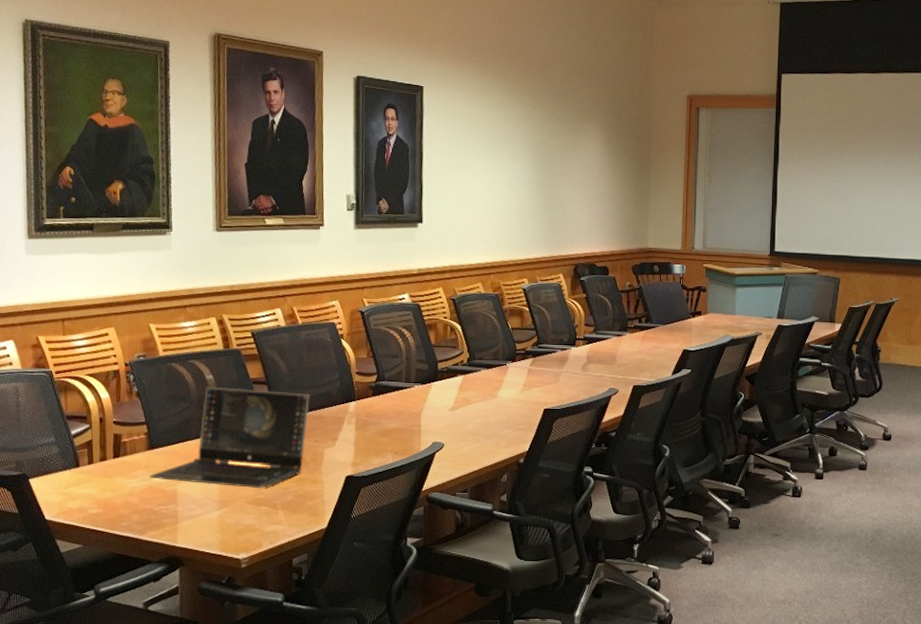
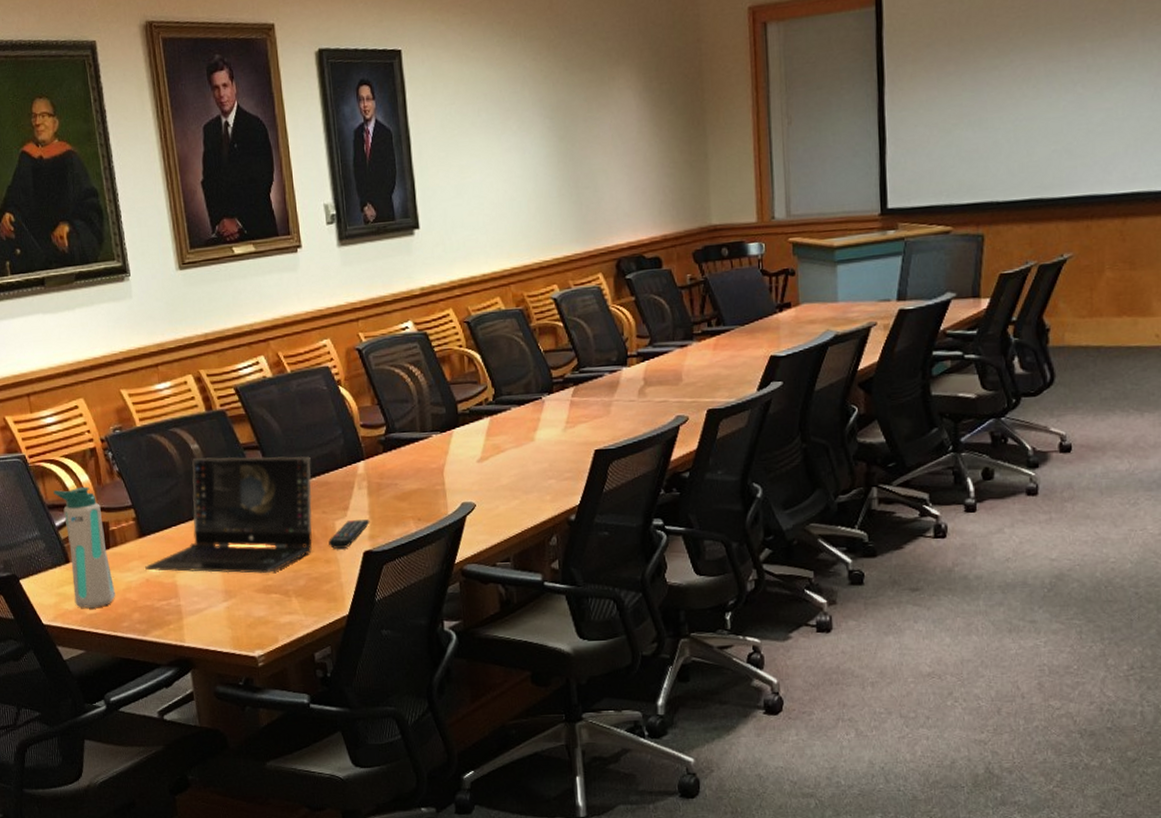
water bottle: none [74,402,119,509] -> present [53,486,116,609]
remote control: none [317,449,354,472] -> present [328,519,370,549]

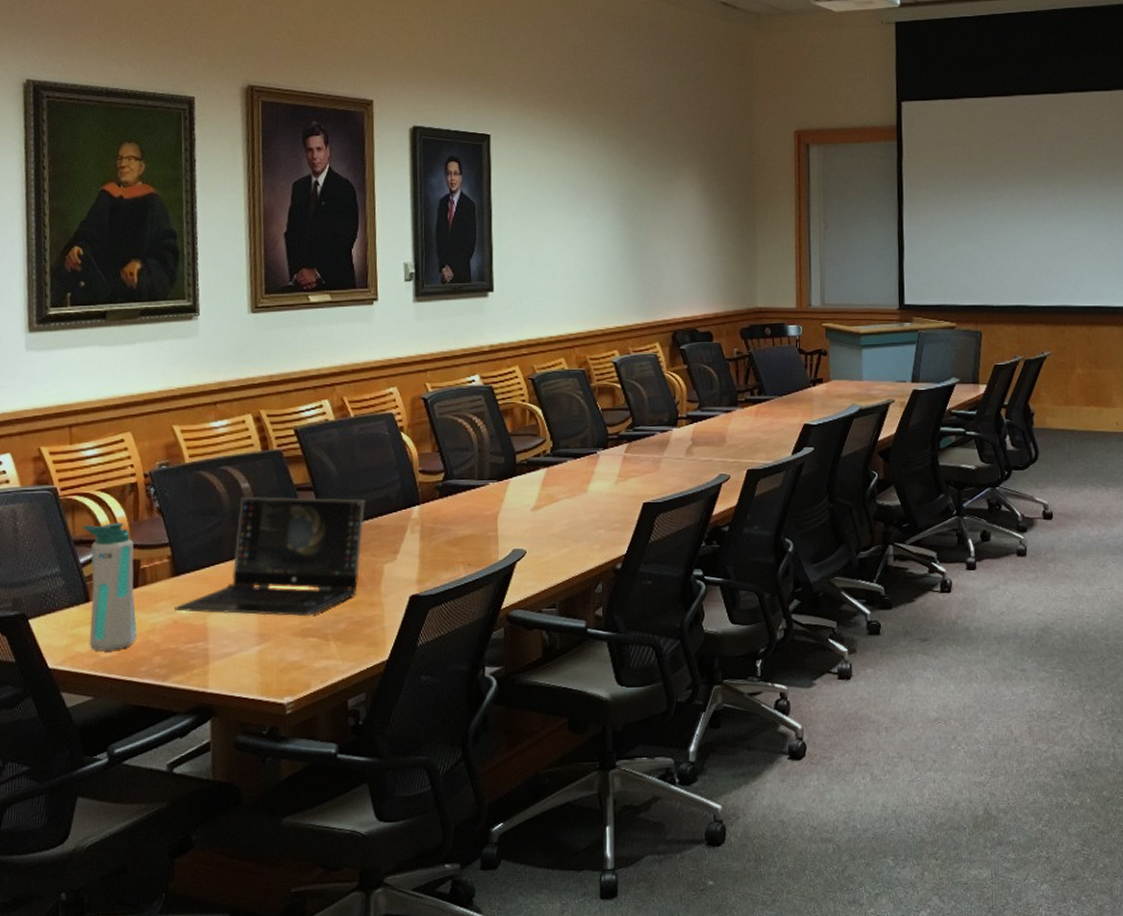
remote control: present [328,519,370,549] -> none [375,563,419,592]

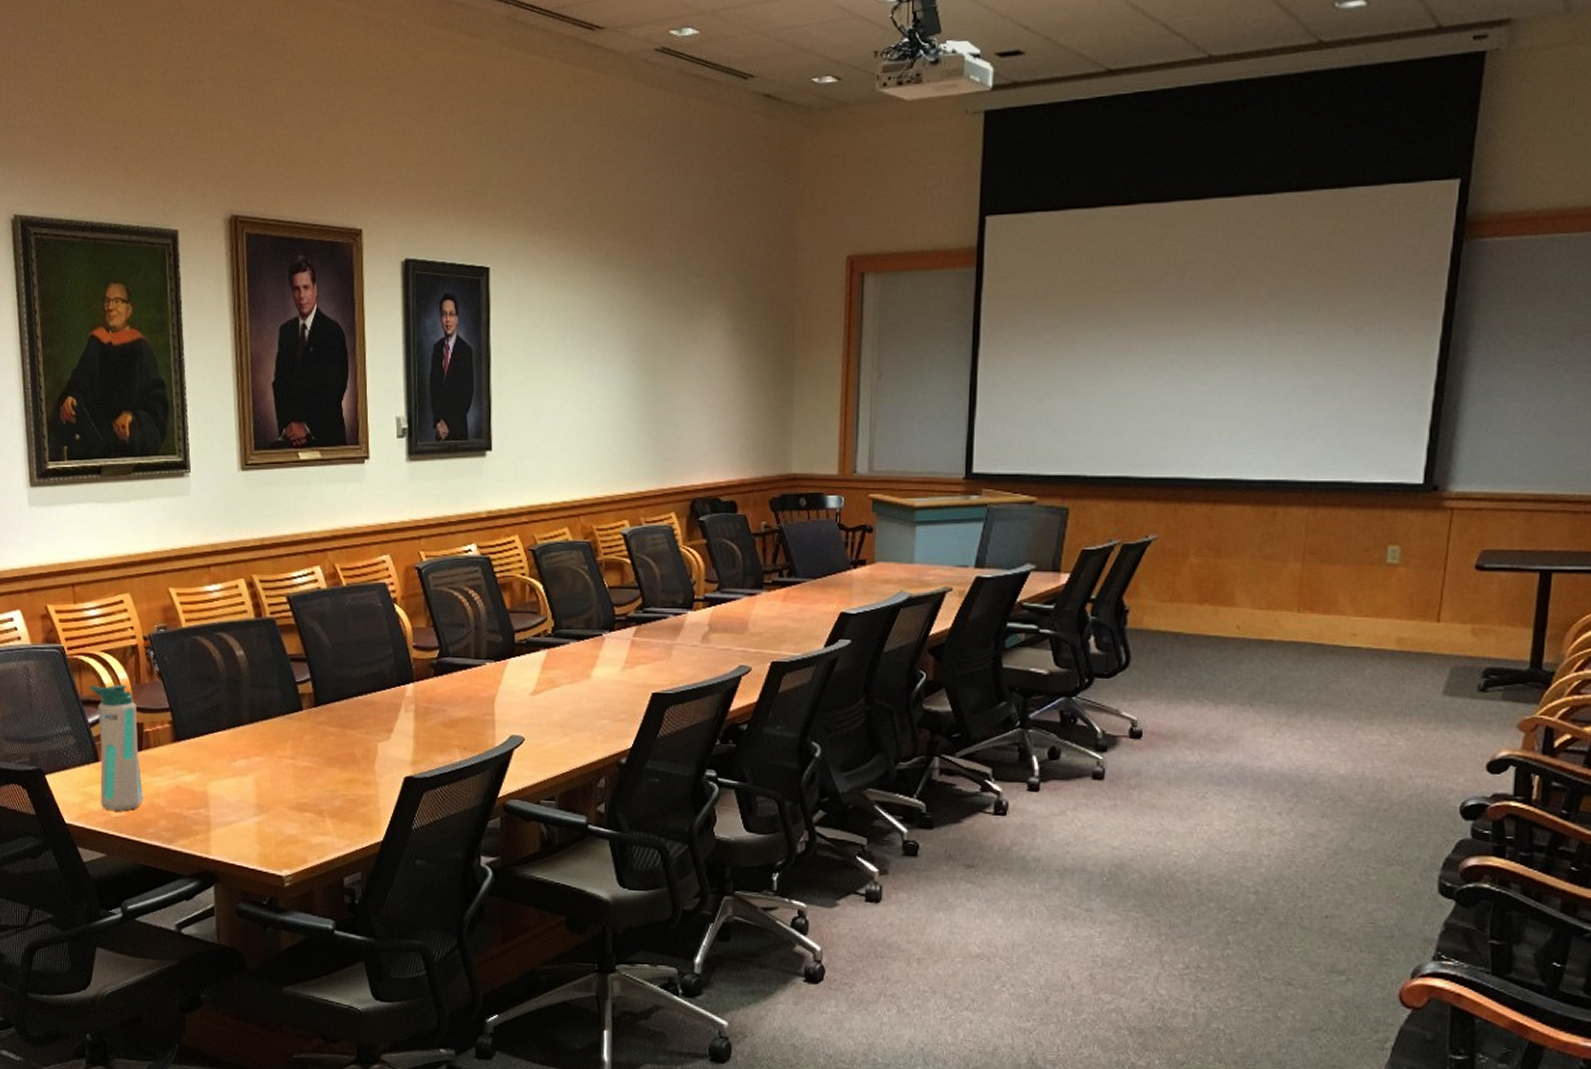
laptop: present [174,496,365,616] -> none [177,665,358,790]

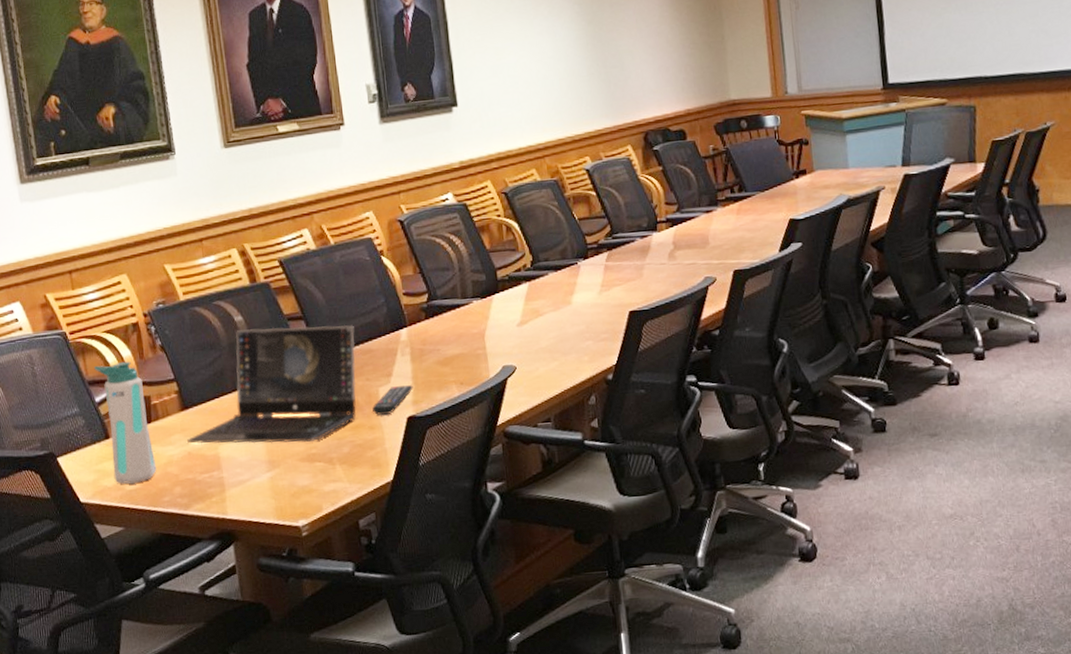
laptop: none [177,665,358,790] -> present [187,324,356,444]
remote control: none [369,743,414,772] -> present [372,385,413,415]

